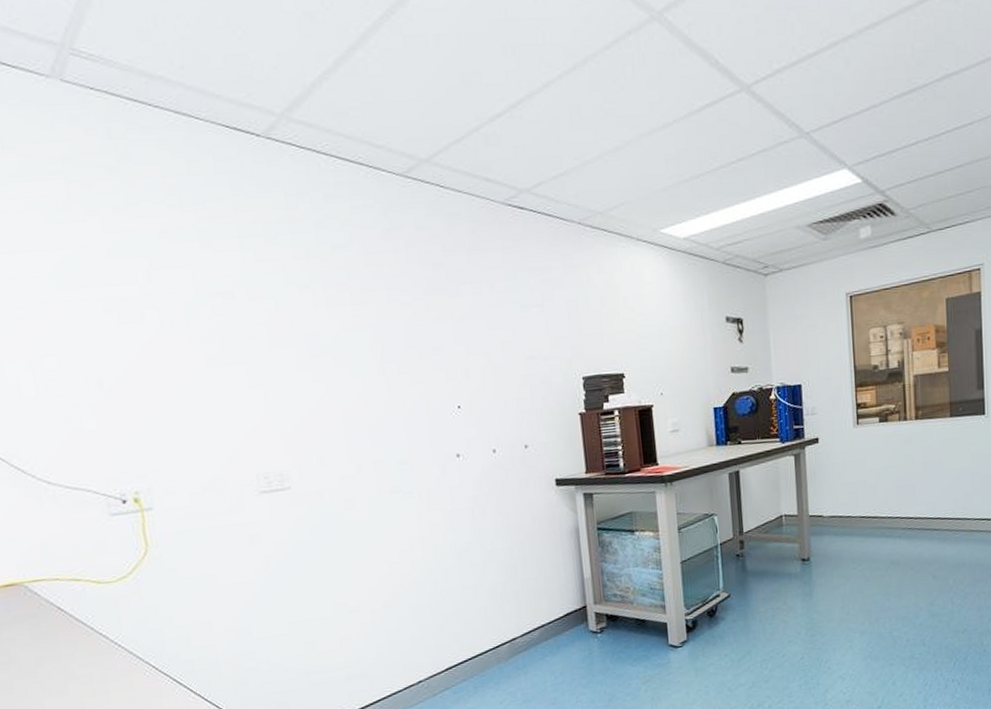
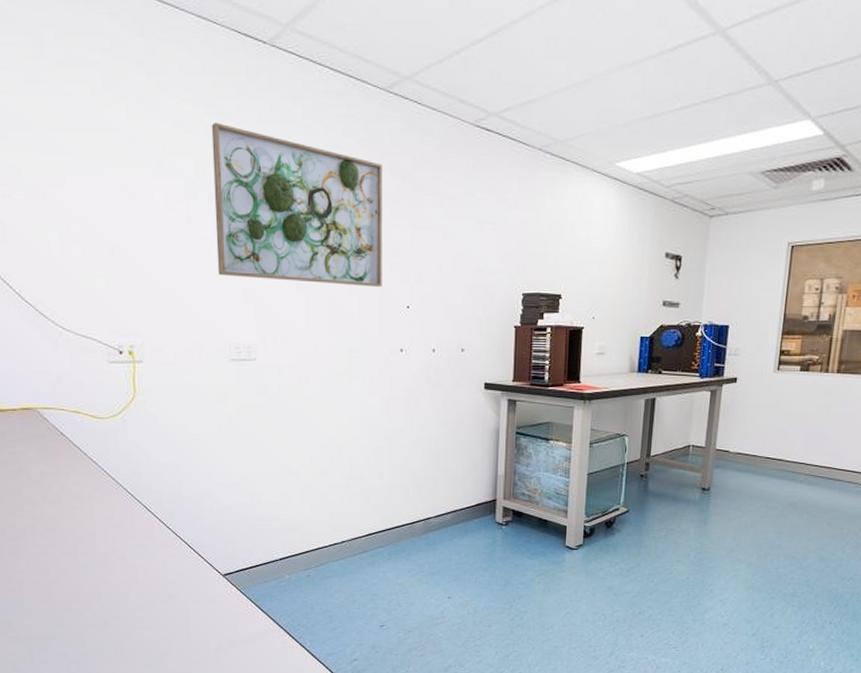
wall art: none [205,227,427,398] -> present [211,122,382,287]

